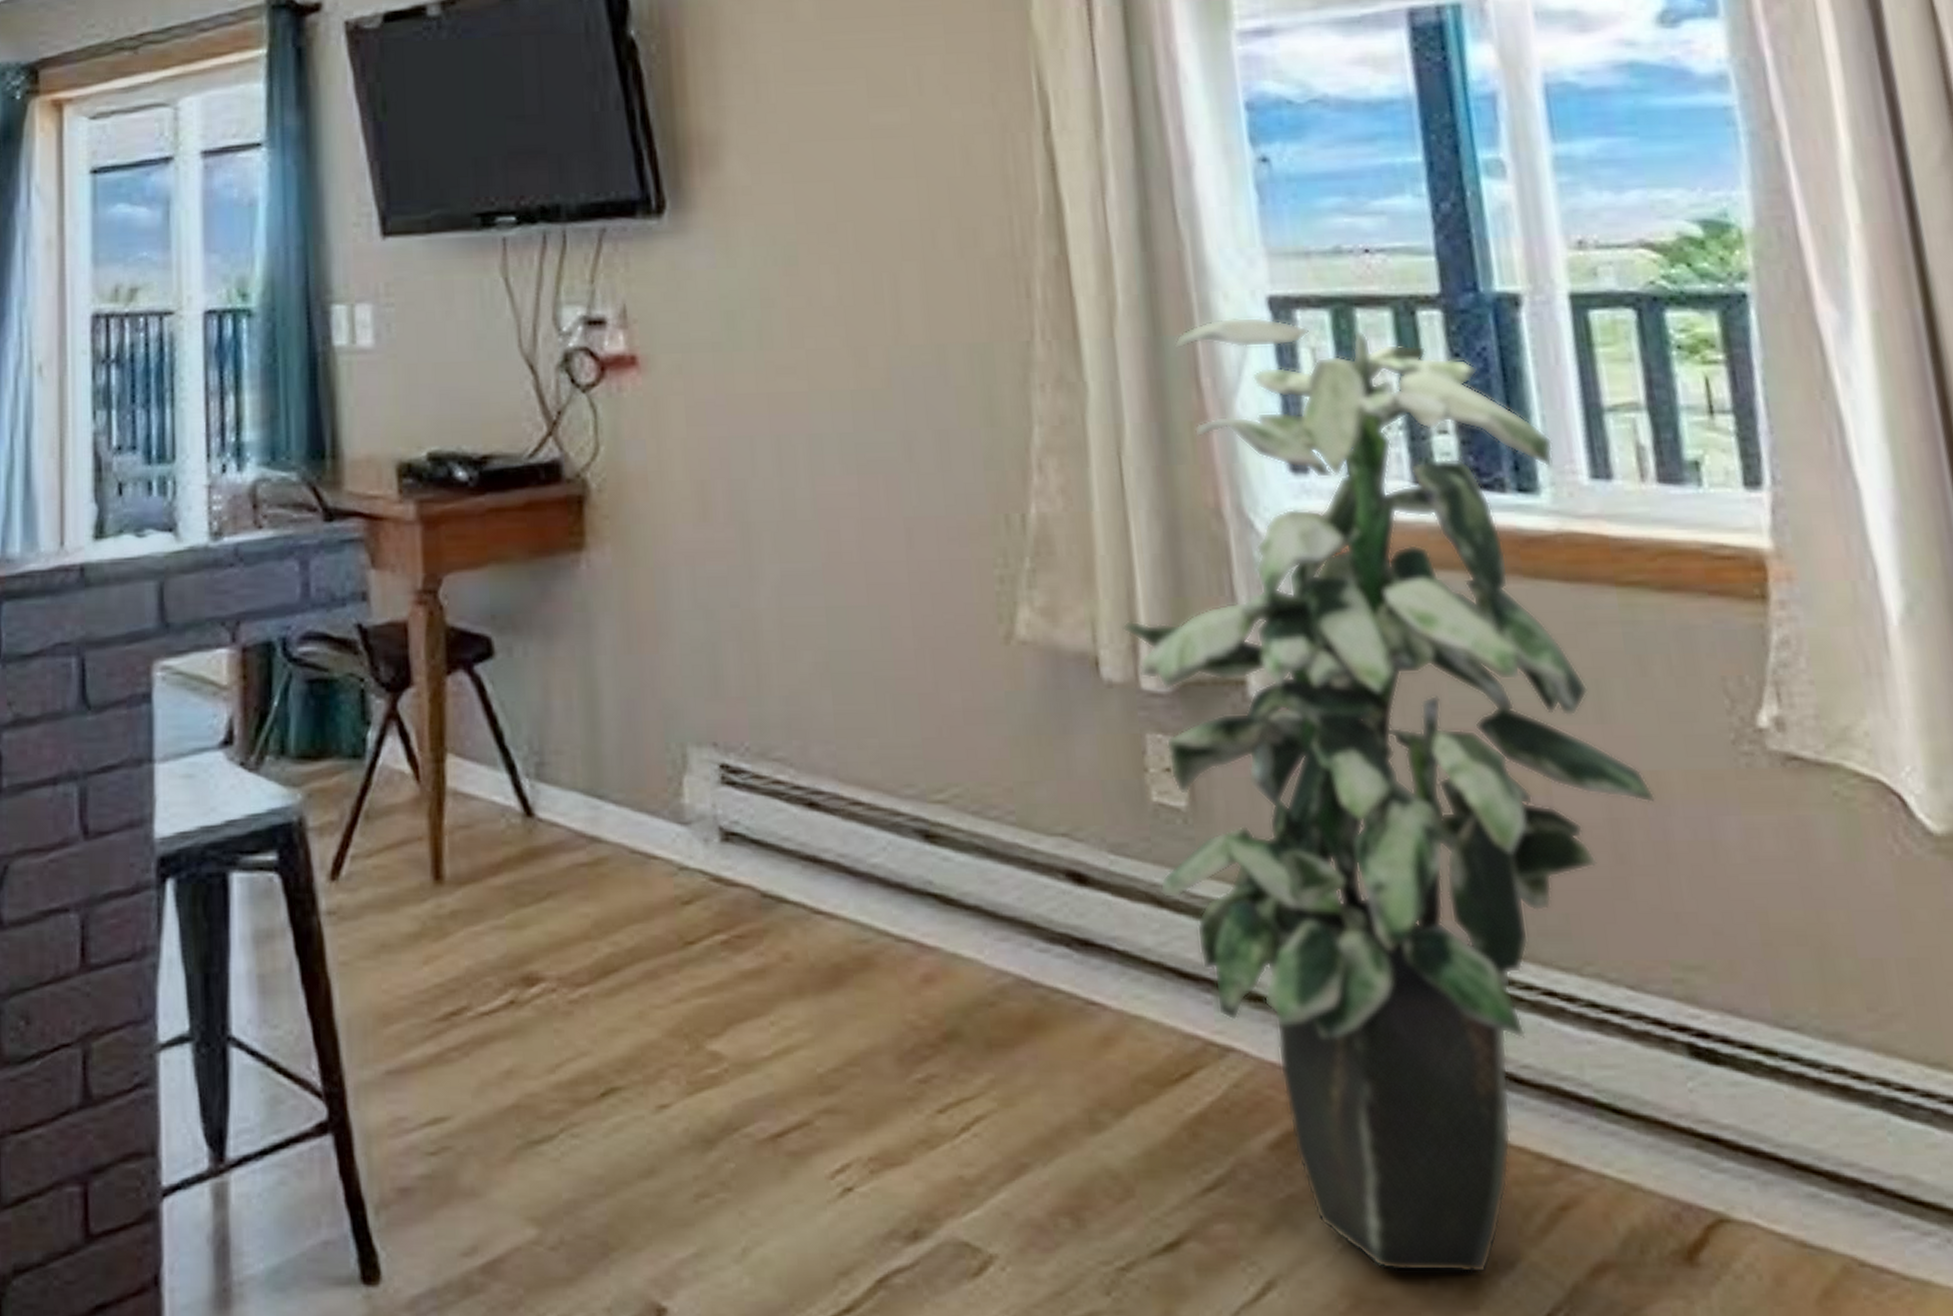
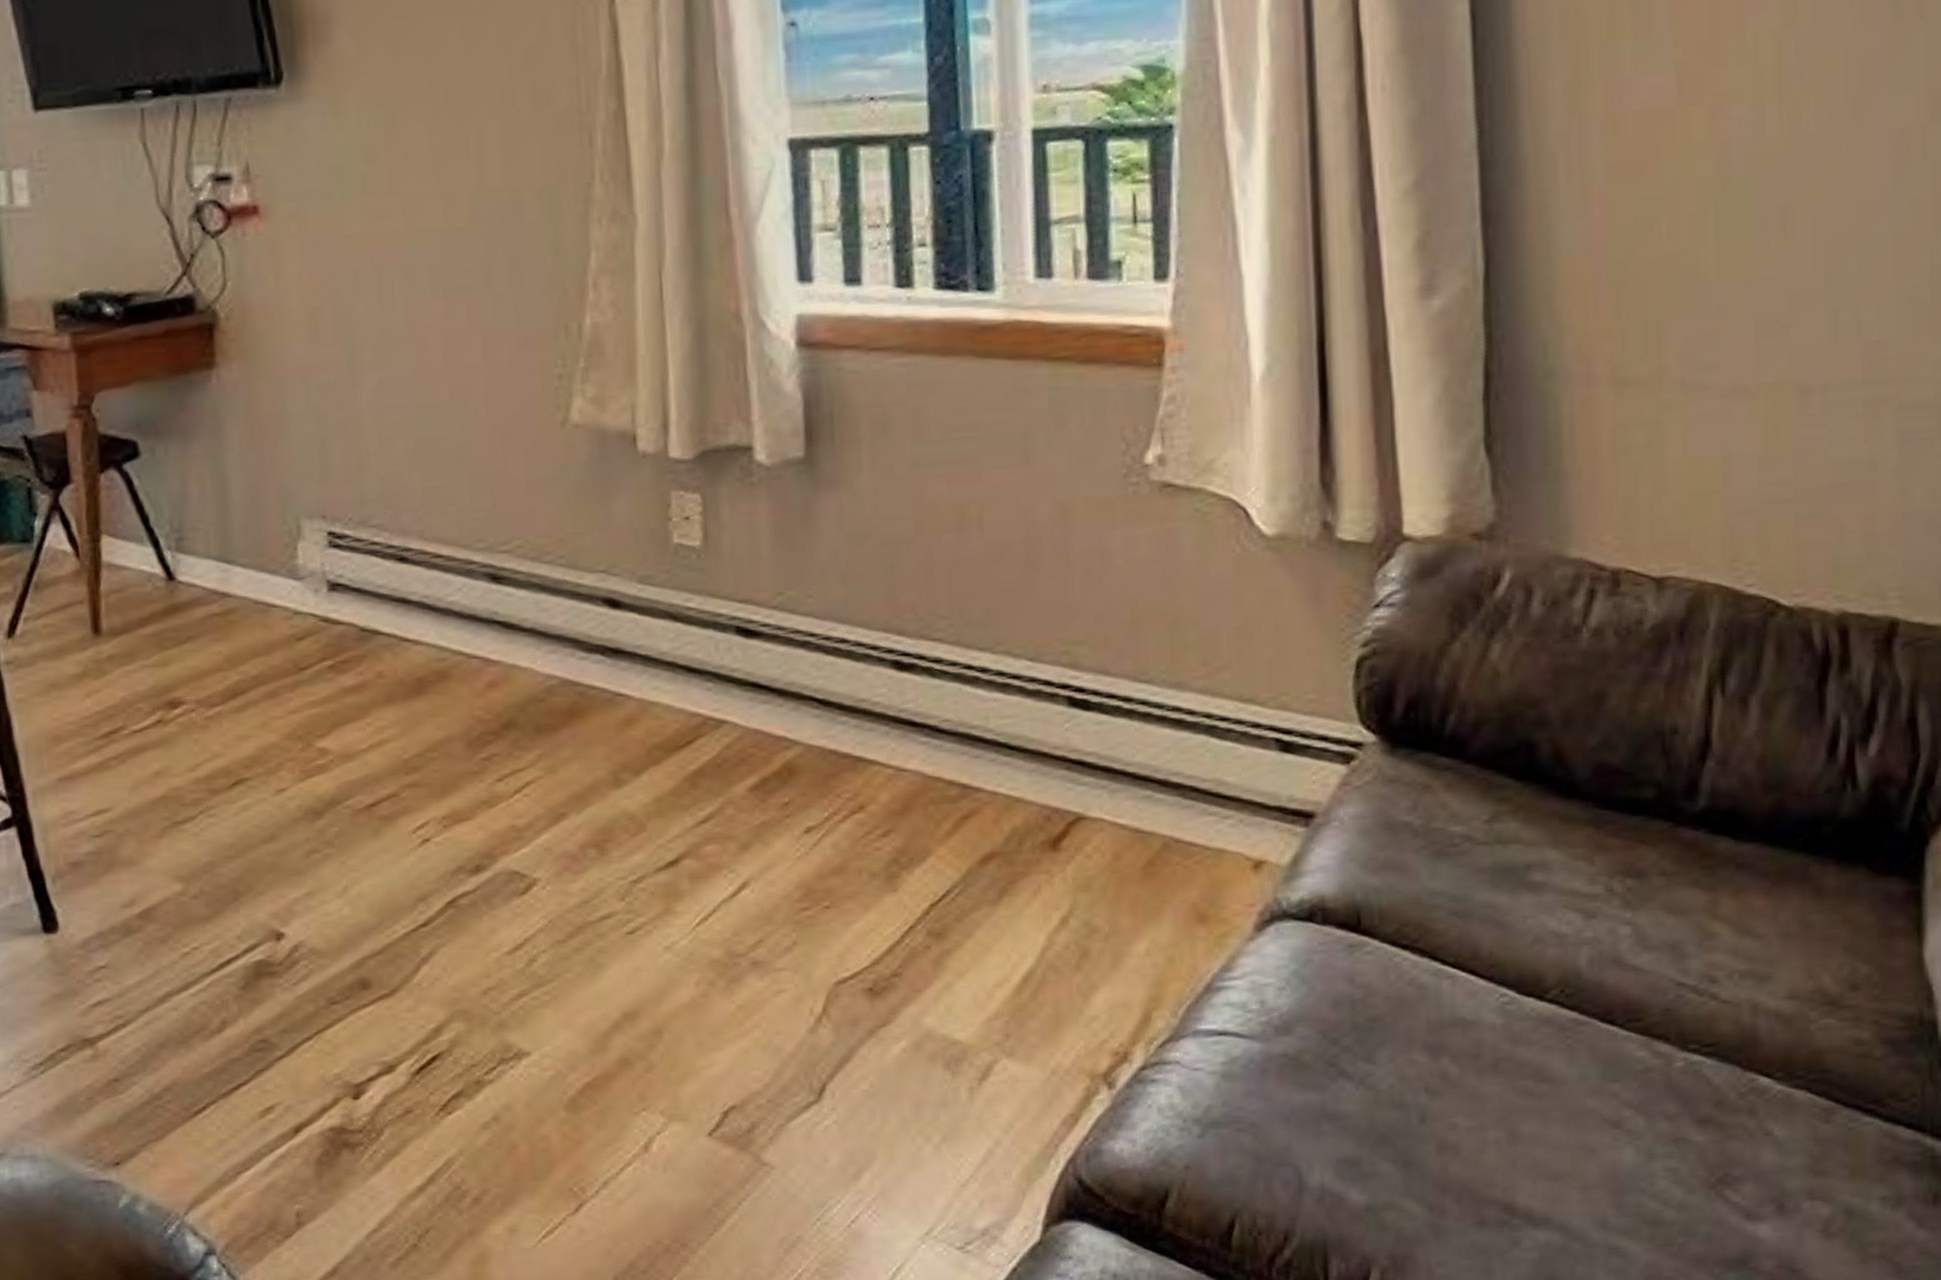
indoor plant: present [1122,316,1656,1274] -> none [656,156,1062,870]

